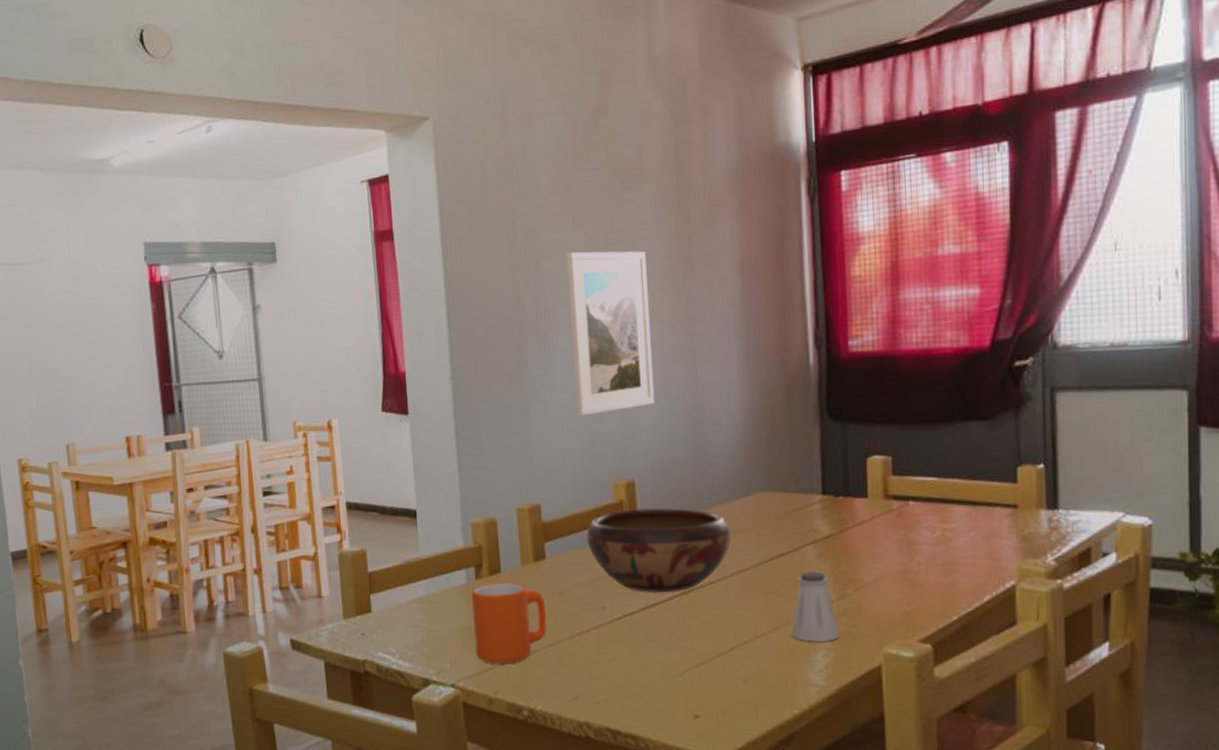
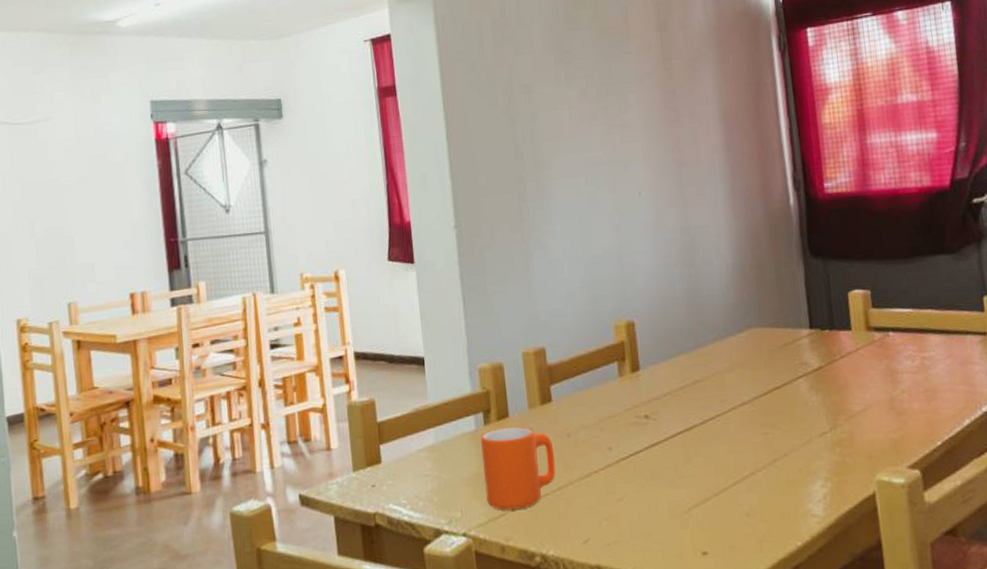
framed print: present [566,251,655,417] -> none [561,103,650,261]
decorative bowl: present [586,508,732,593] -> none [590,346,729,431]
saltshaker: present [791,571,839,642] -> none [789,403,835,473]

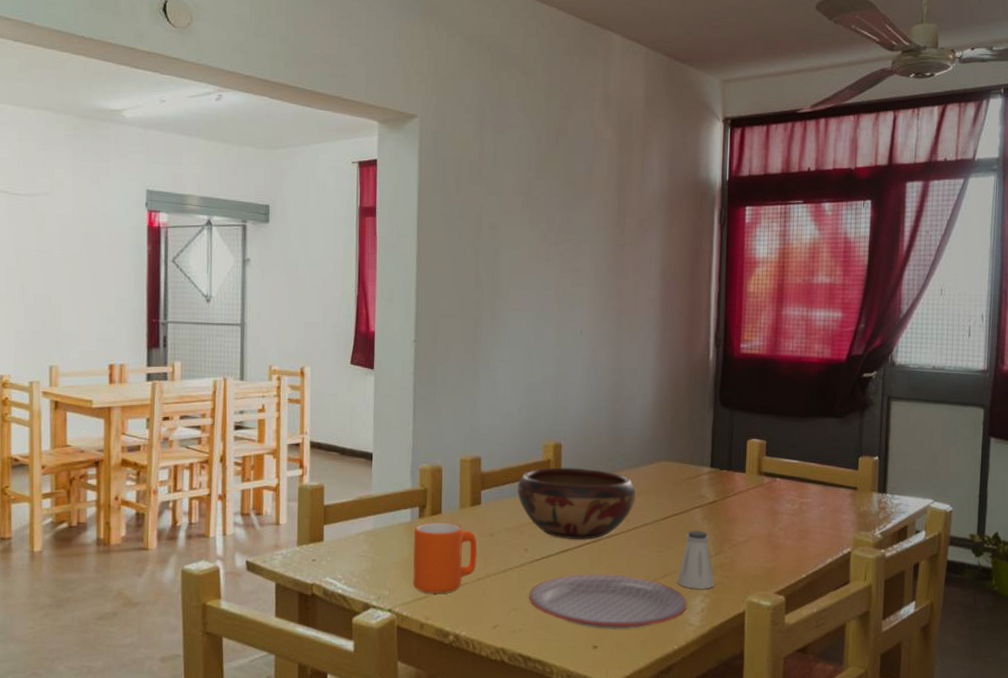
decorative bowl: none [590,346,729,431] -> present [517,467,636,540]
plate: none [620,465,806,531] -> present [529,573,687,629]
saltshaker: none [789,403,835,473] -> present [677,530,715,589]

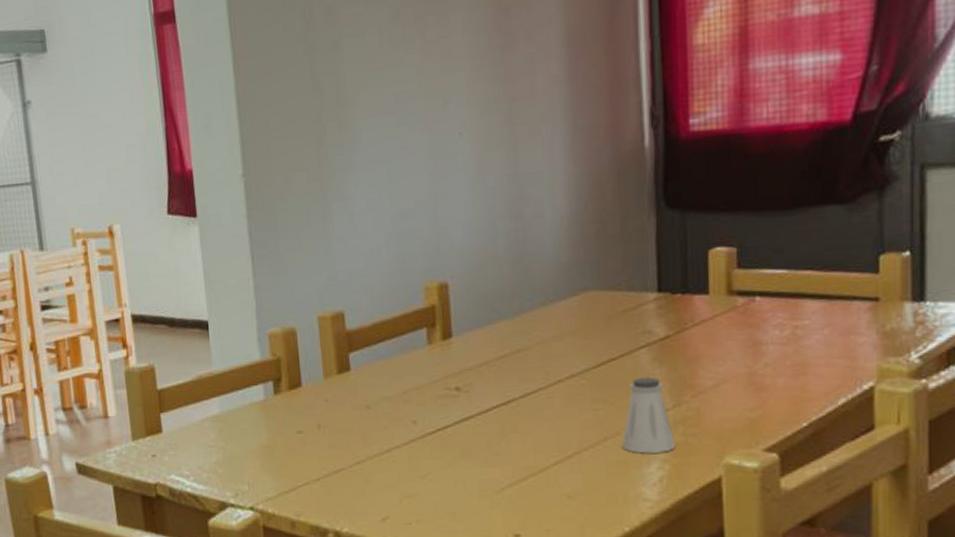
mug: present [412,522,477,594] -> none [270,397,353,485]
decorative bowl: present [517,467,636,540] -> none [395,311,556,405]
plate: present [529,573,687,629] -> none [424,443,639,513]

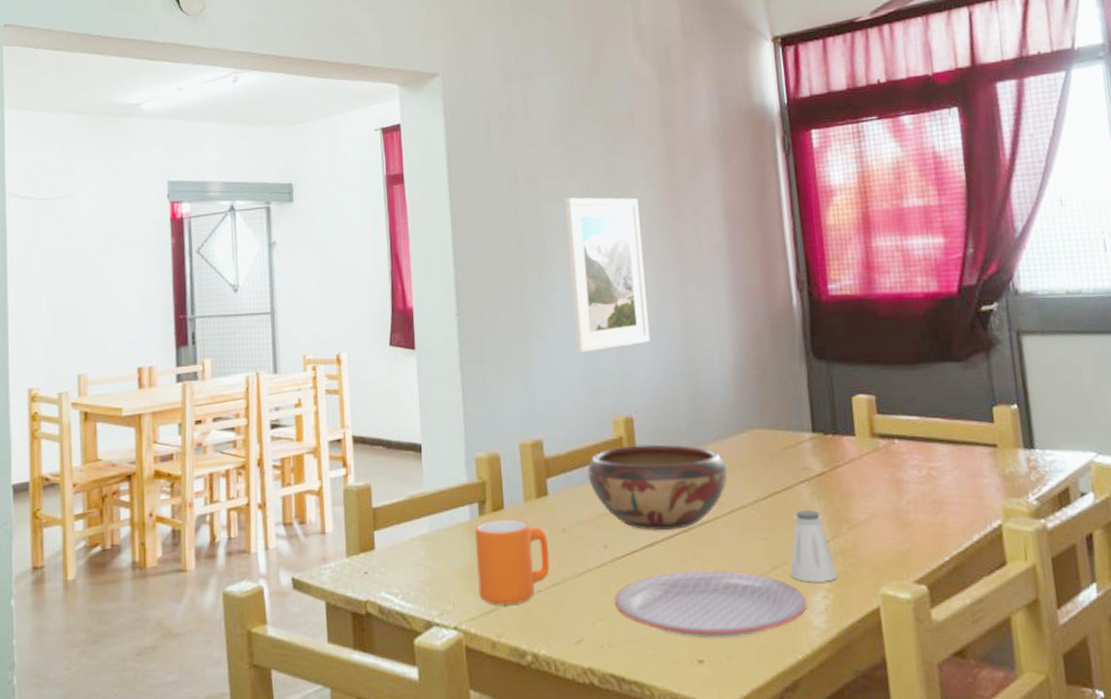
mug: none [270,397,353,485] -> present [475,519,550,605]
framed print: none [369,24,470,213] -> present [564,197,651,353]
decorative bowl: none [395,311,556,405] -> present [587,444,728,531]
plate: none [424,443,639,513] -> present [615,569,807,638]

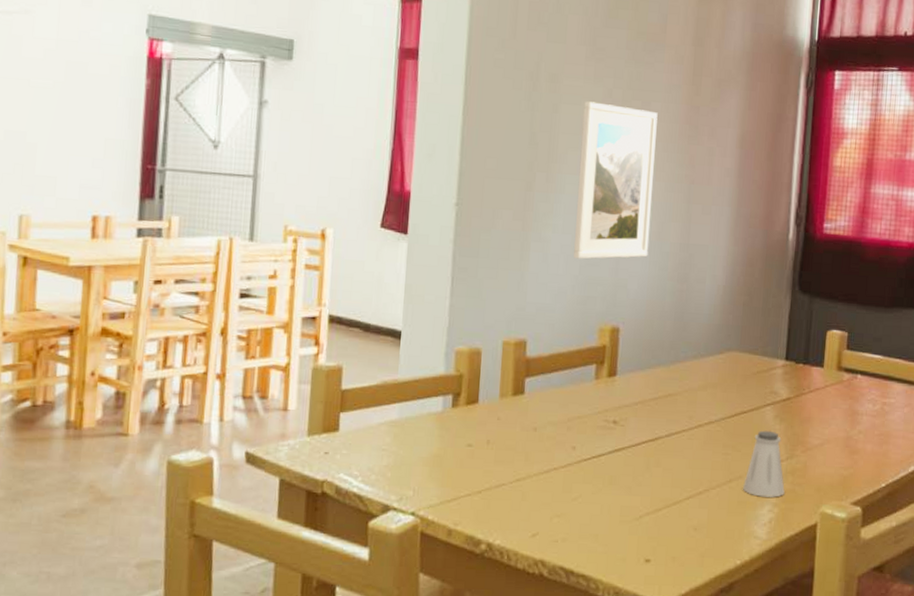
mug: present [475,519,550,605] -> none [441,412,518,496]
decorative bowl: present [587,444,728,531] -> none [567,354,702,439]
plate: present [615,569,807,638] -> none [575,476,753,541]

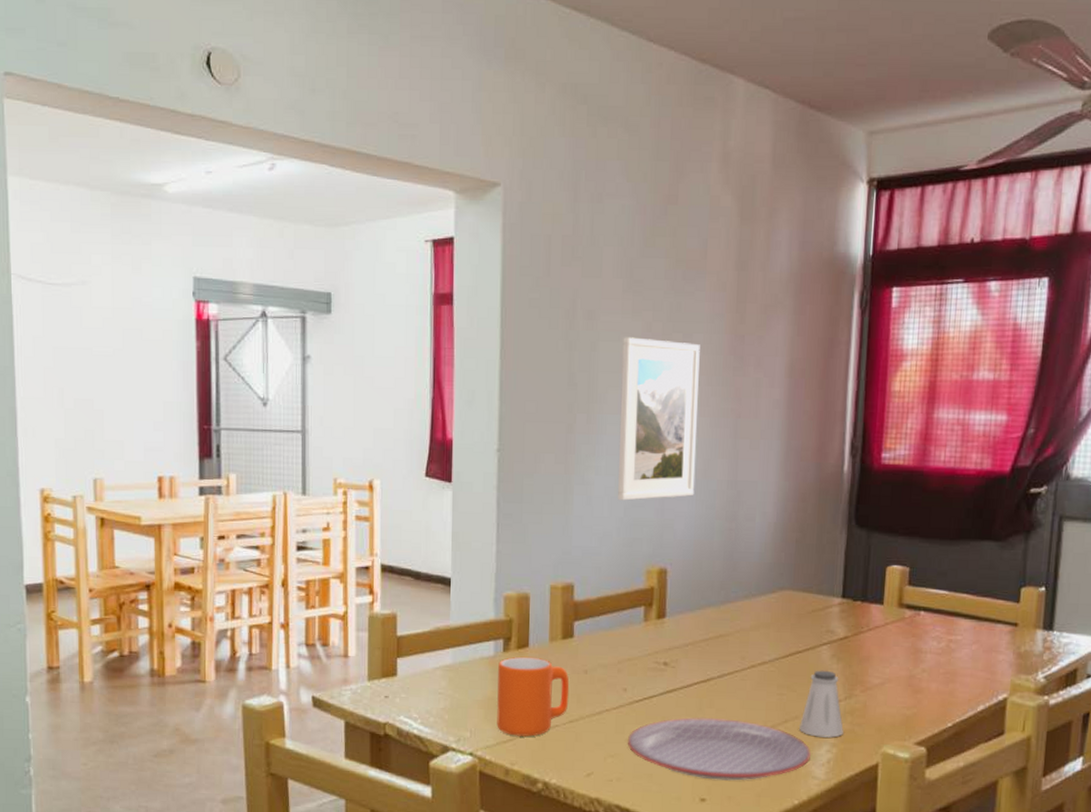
mug: none [441,412,518,496] -> present [496,656,570,737]
plate: none [575,476,753,541] -> present [628,717,811,781]

